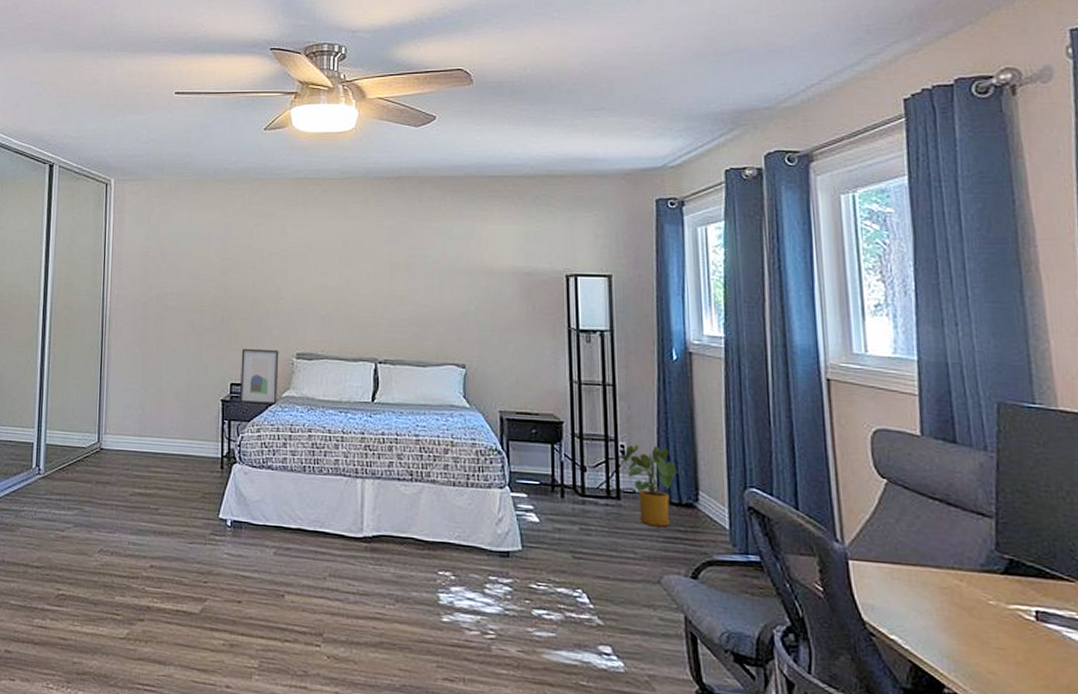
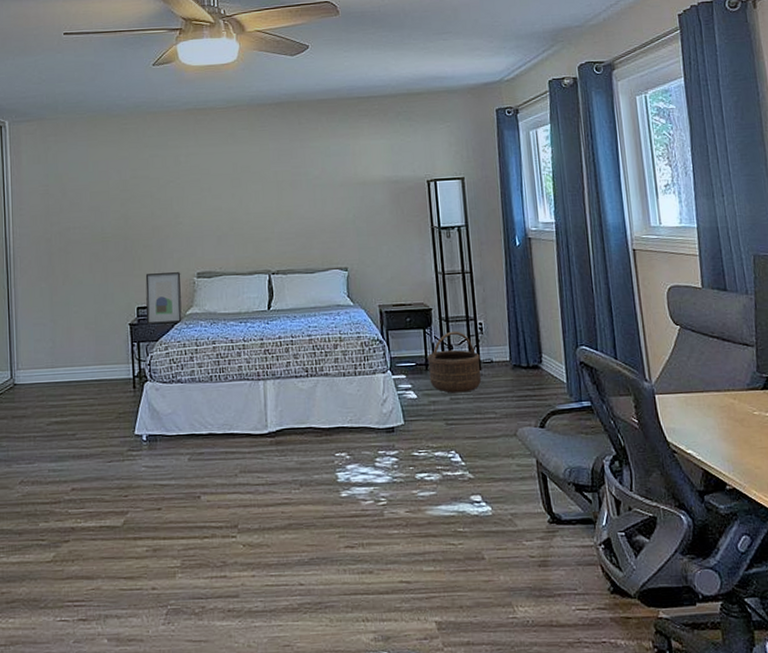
basket: none [553,450,620,524] -> present [427,331,481,393]
house plant: present [623,444,682,528] -> none [482,320,528,389]

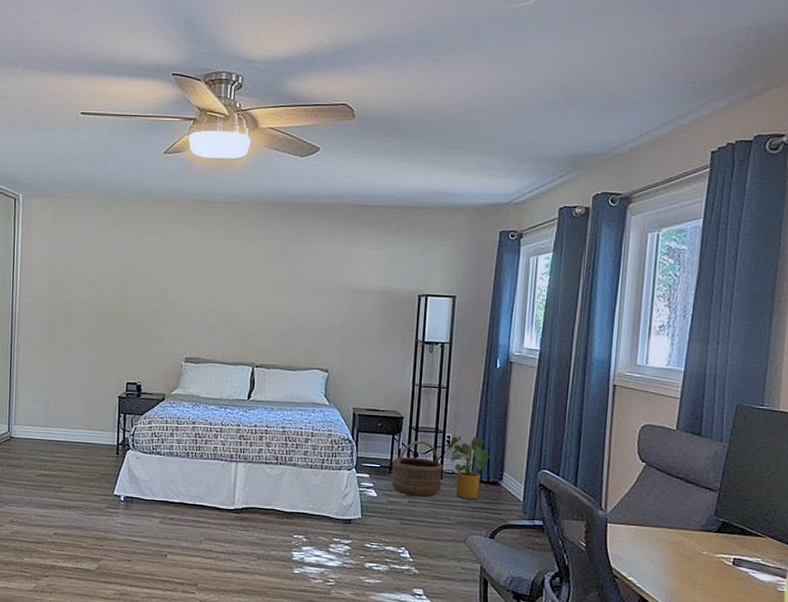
picture frame: present [145,271,182,325] -> none [134,353,170,401]
house plant: none [482,320,528,389] -> present [448,435,492,500]

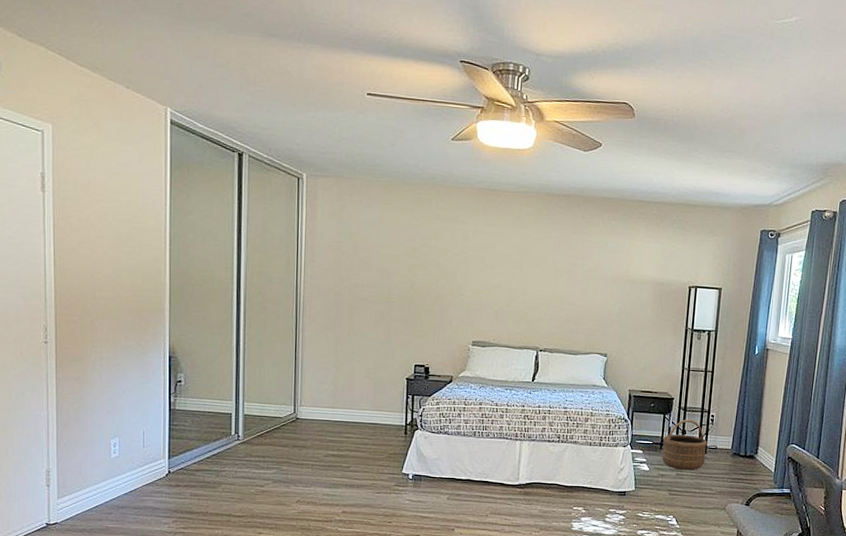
house plant: present [448,435,492,500] -> none [712,414,749,472]

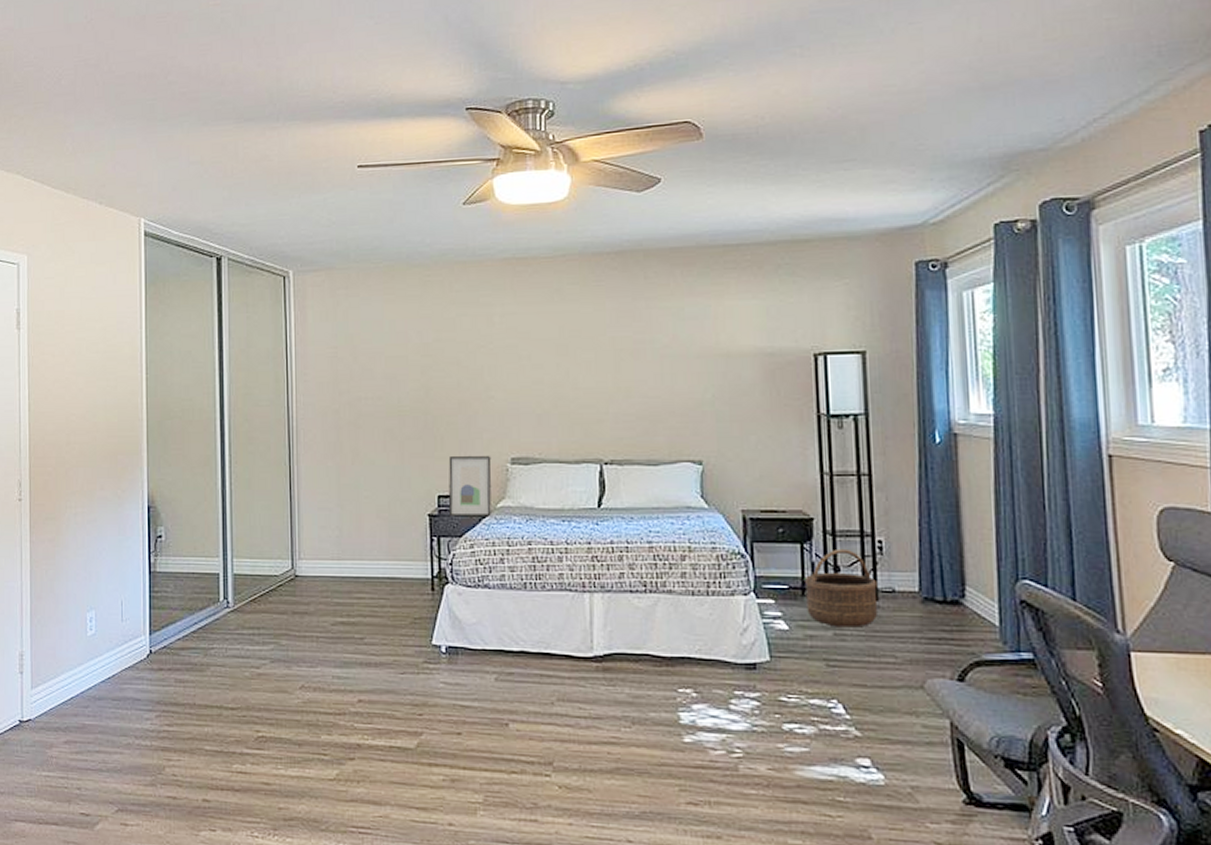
picture frame: none [422,336,458,383] -> present [448,455,492,517]

